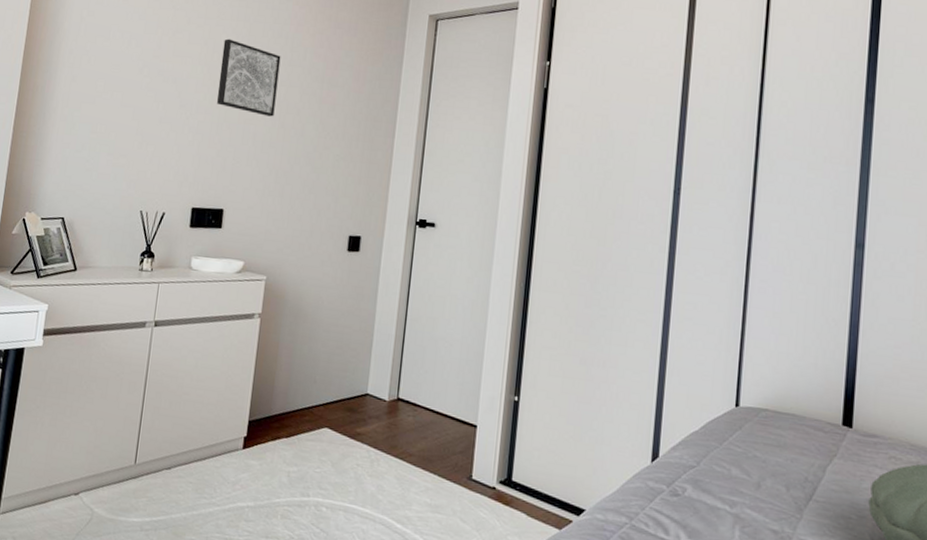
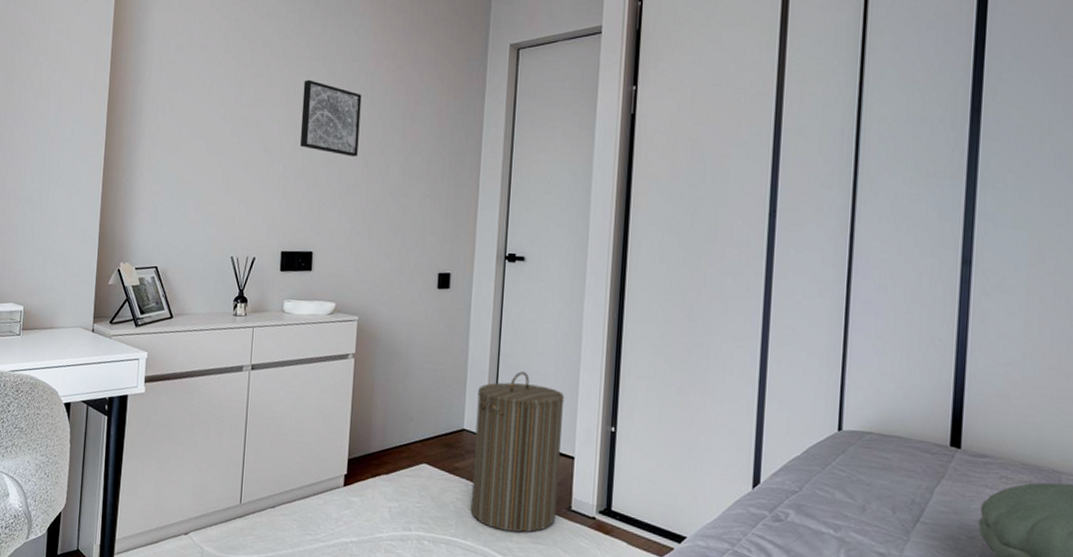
laundry hamper: none [370,337,470,502] -> present [470,371,565,533]

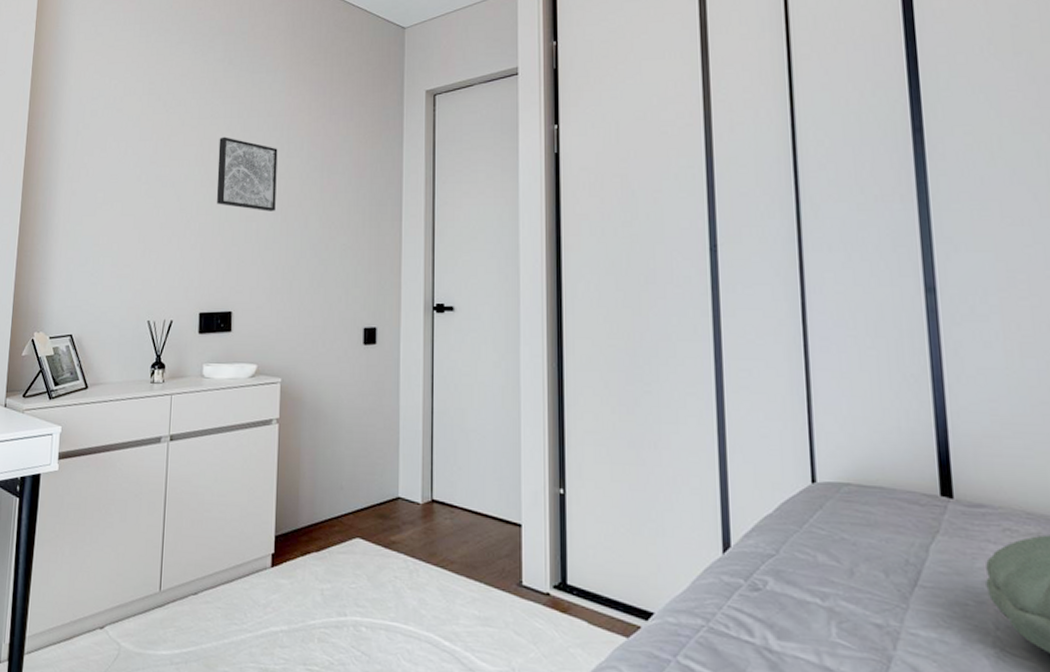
laundry hamper: present [470,371,565,533] -> none [410,430,506,614]

